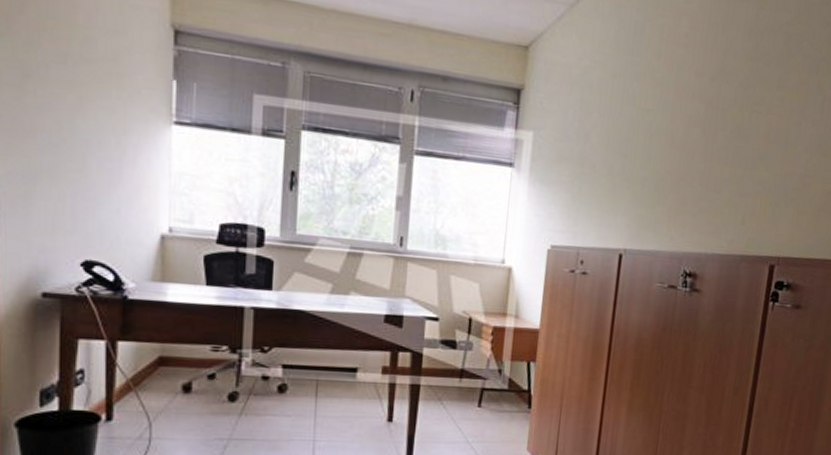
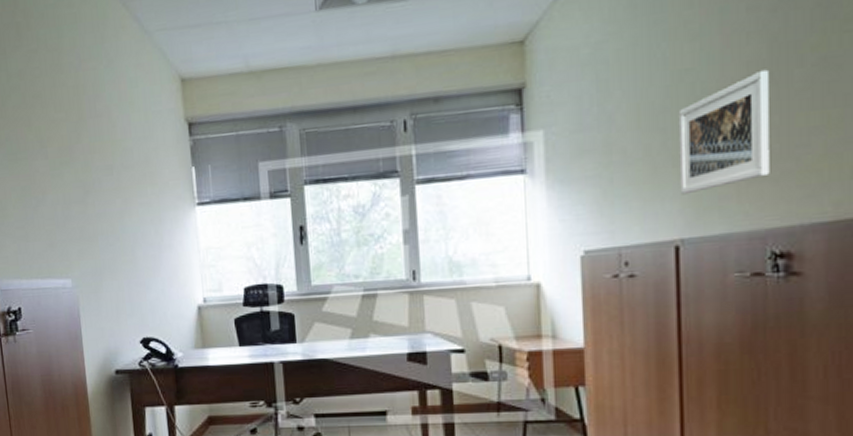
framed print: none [629,125,702,213] -> present [678,69,770,195]

